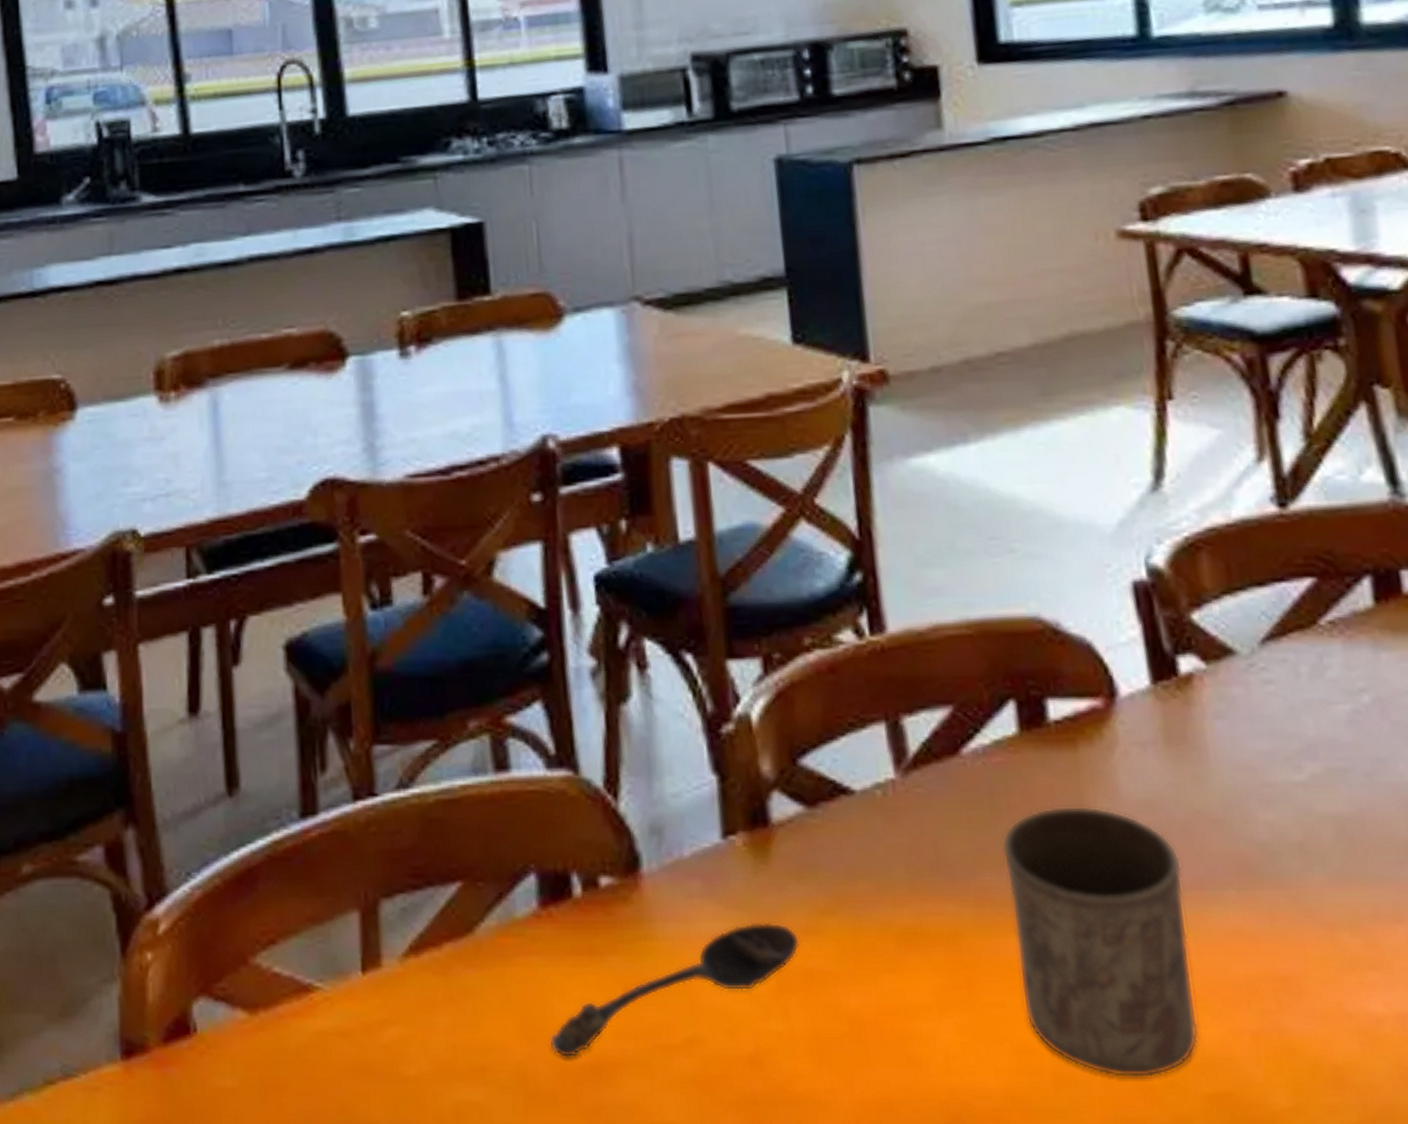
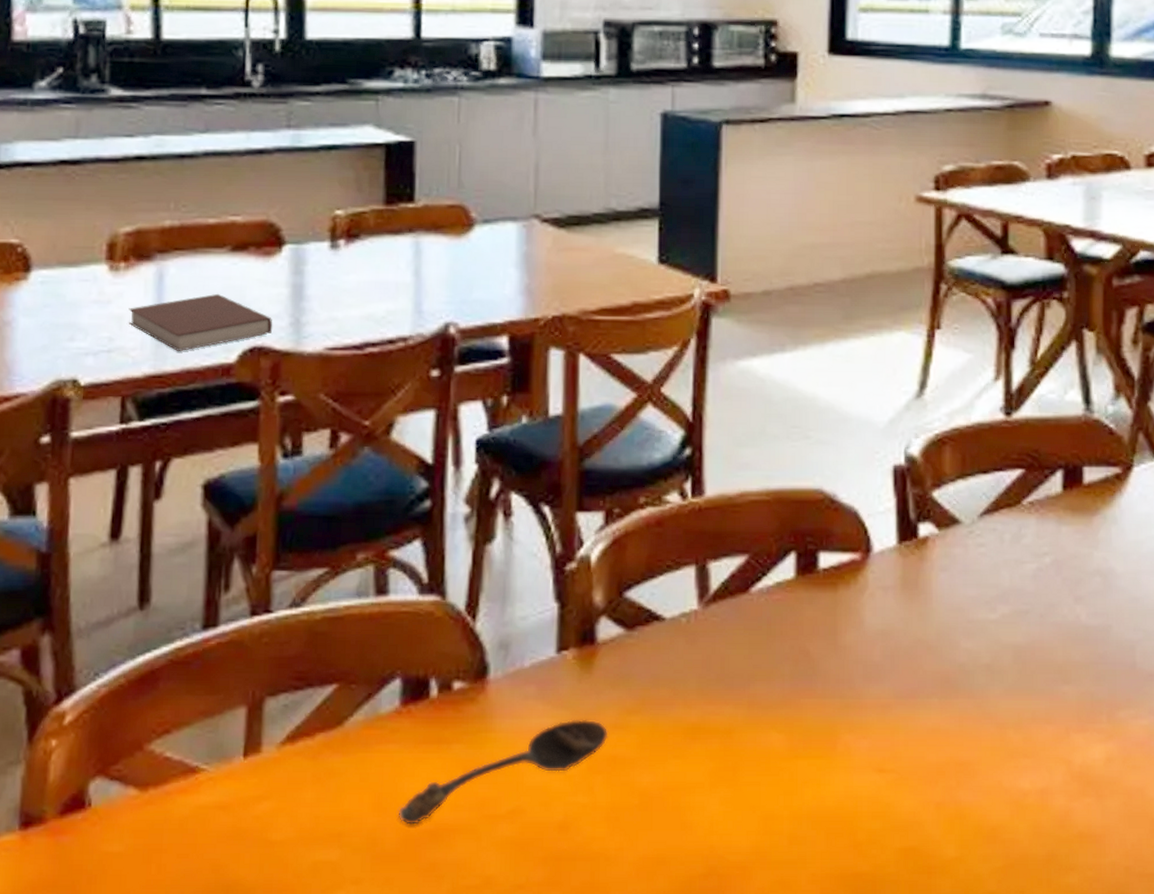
notebook: none [184,419,345,491] -> present [128,293,273,352]
cup: present [1001,805,1199,1079] -> none [772,633,902,838]

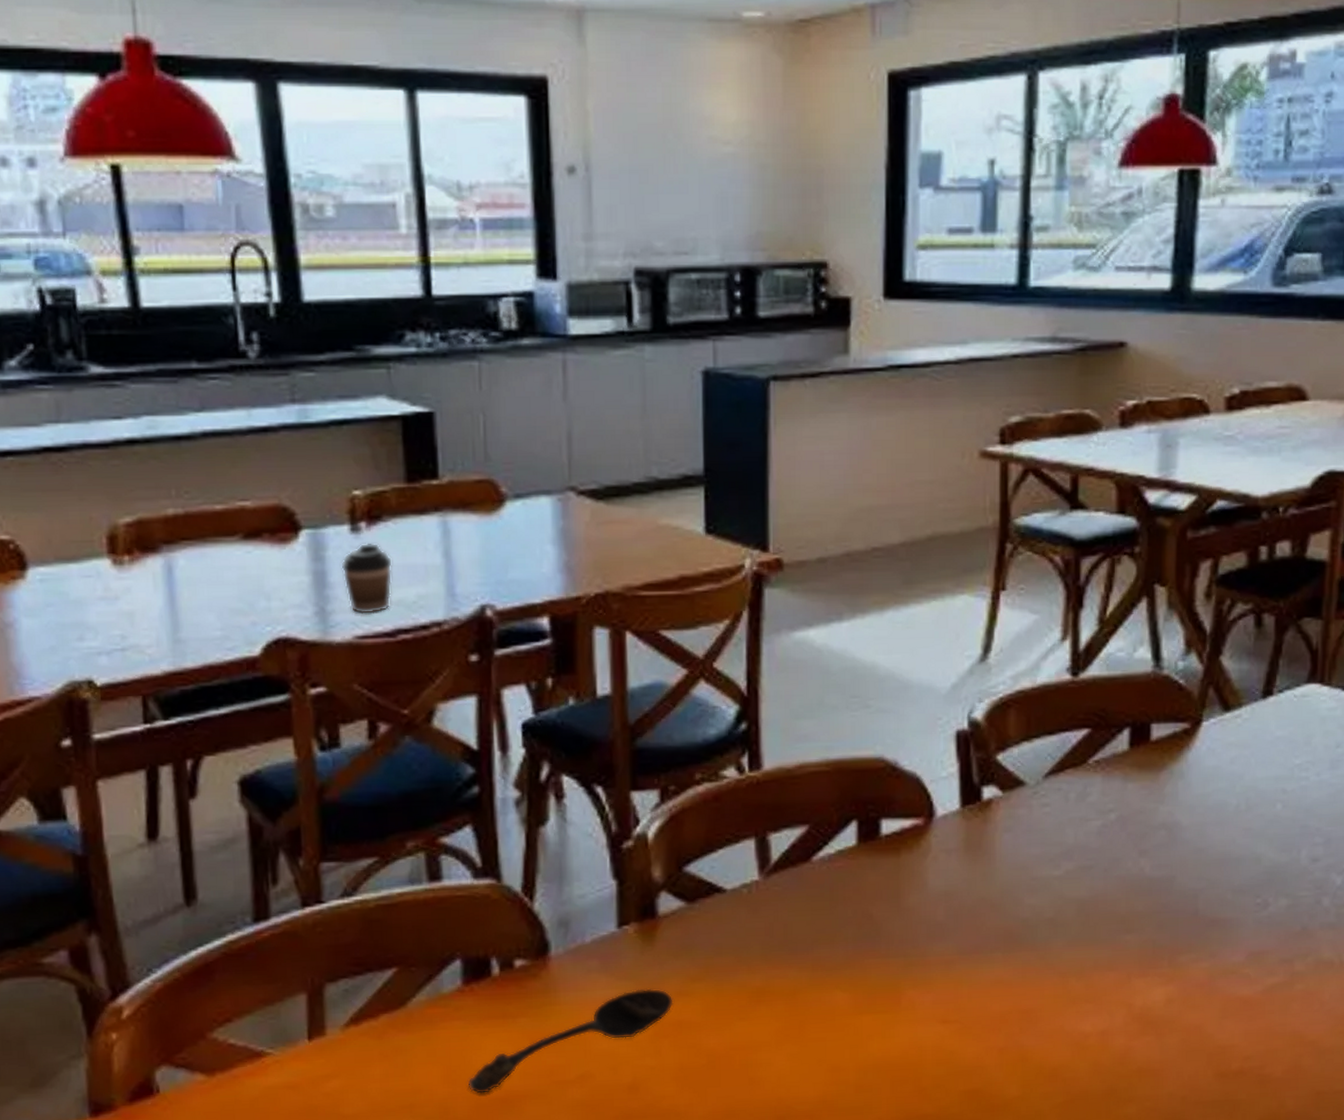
notebook: present [128,293,273,352] -> none [139,584,297,648]
coffee cup: none [318,259,367,326] -> present [341,542,393,614]

